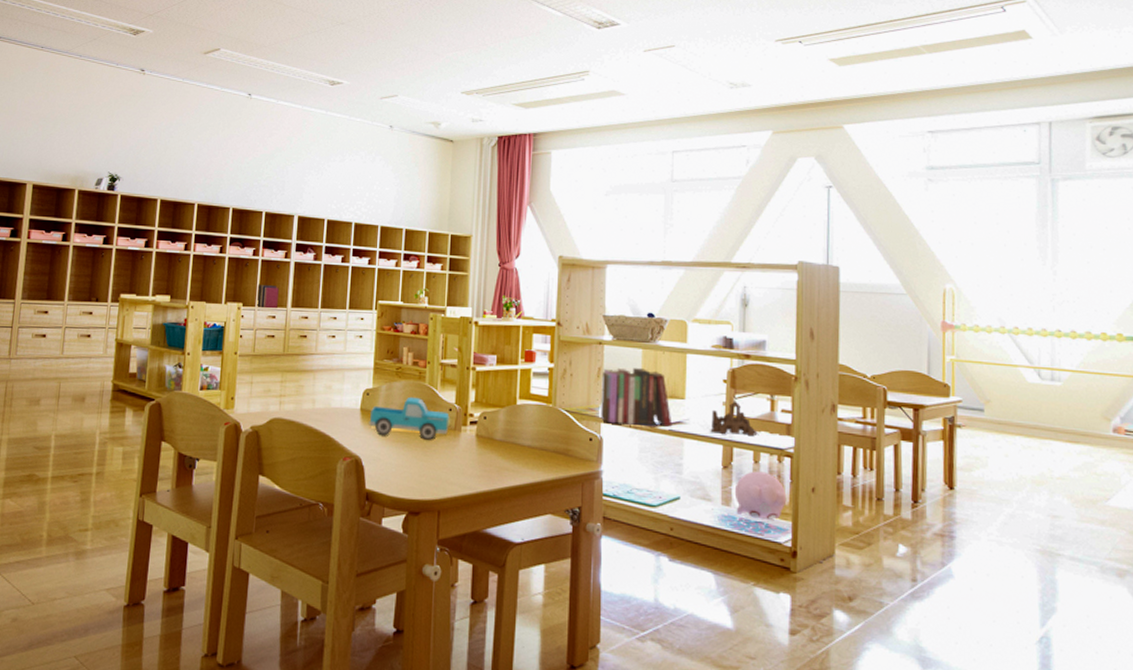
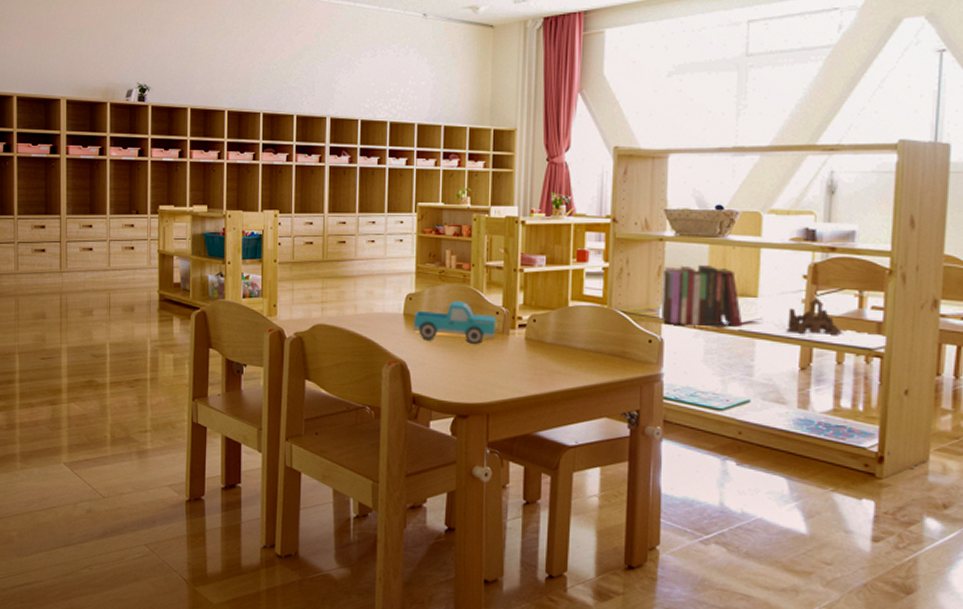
books: present [256,285,279,309] -> none [292,191,315,215]
toy animal: present [734,471,787,520] -> none [813,372,874,424]

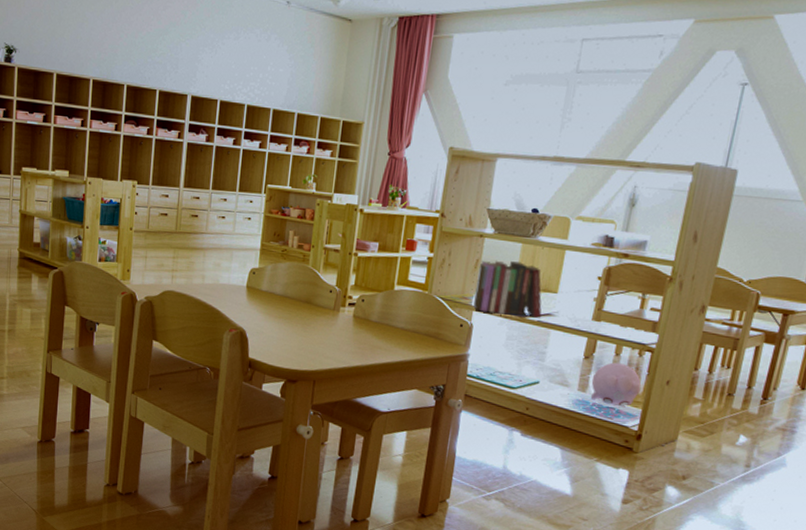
toy truck: present [413,300,498,344] -> none [254,277,331,318]
building blocks: present [786,298,844,336] -> none [577,297,625,332]
toy animal: none [813,372,874,424] -> present [590,362,642,407]

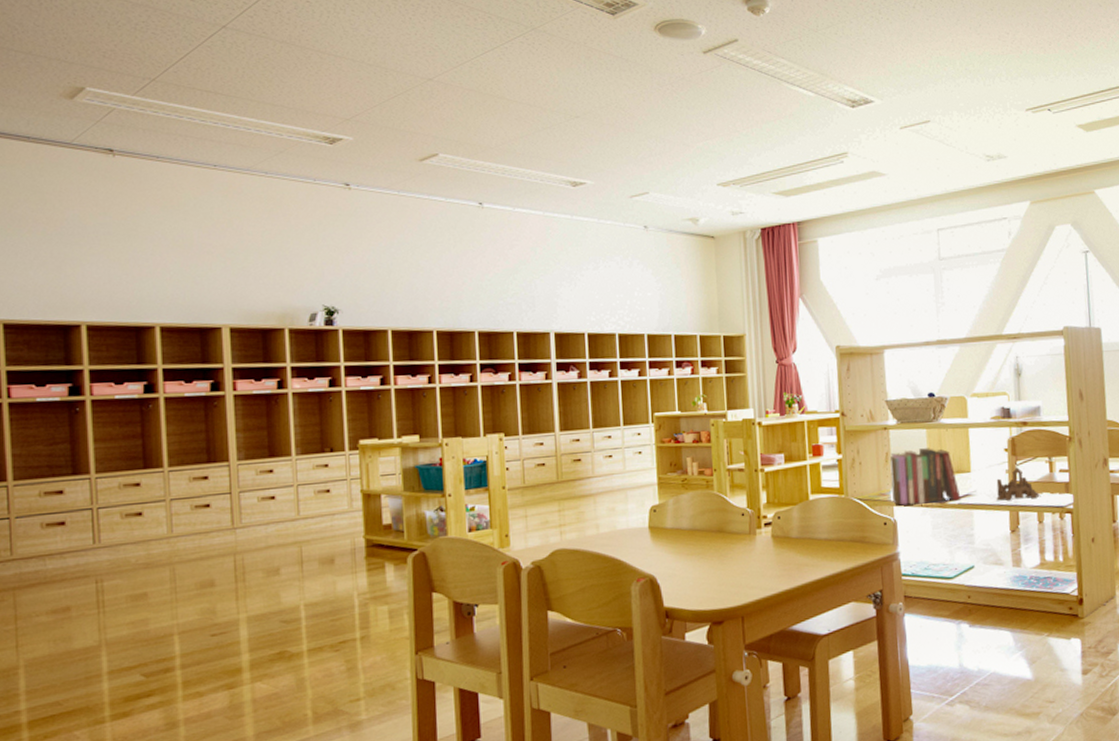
building blocks: none [577,297,625,332] -> present [996,467,1041,501]
toy animal: present [590,362,642,407] -> none [1023,530,1071,575]

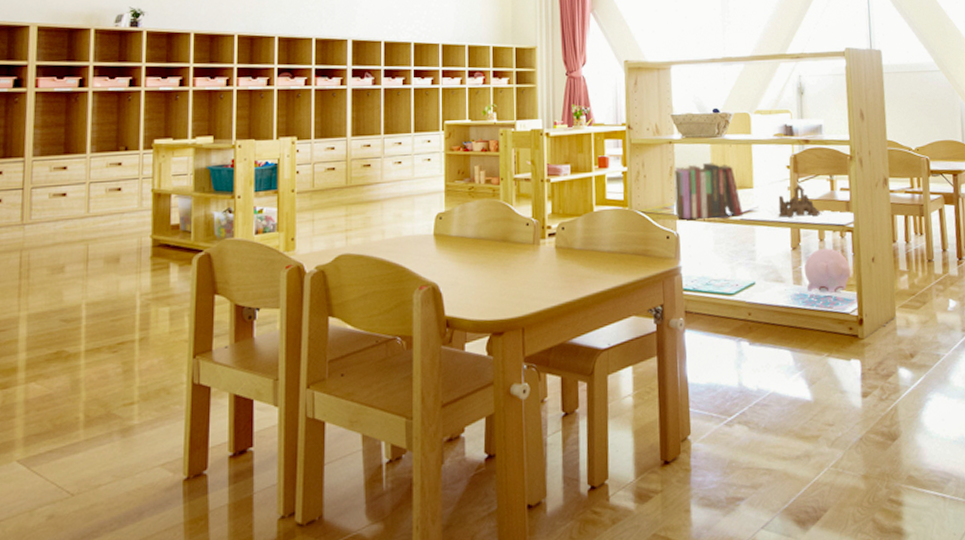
toy animal: none [1023,530,1071,575] -> present [804,248,851,293]

